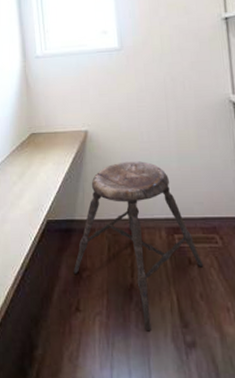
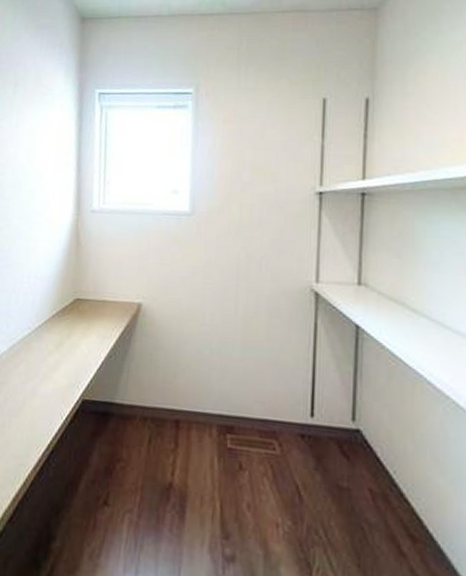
stool: present [73,161,204,330] -> none [105,344,256,537]

